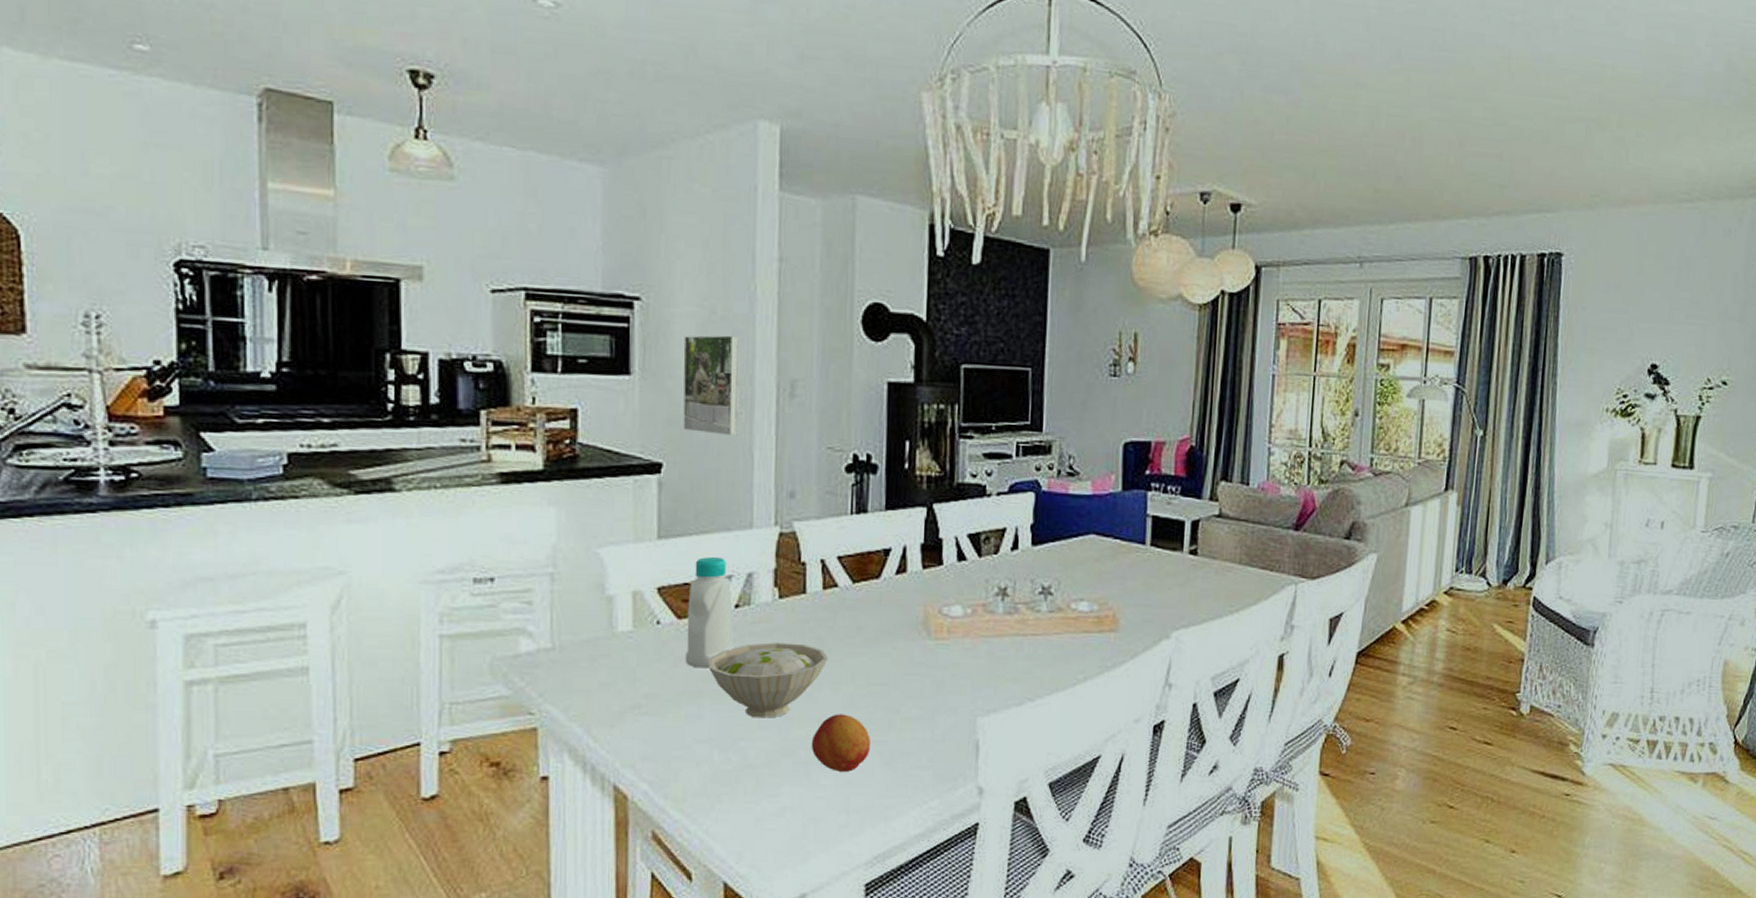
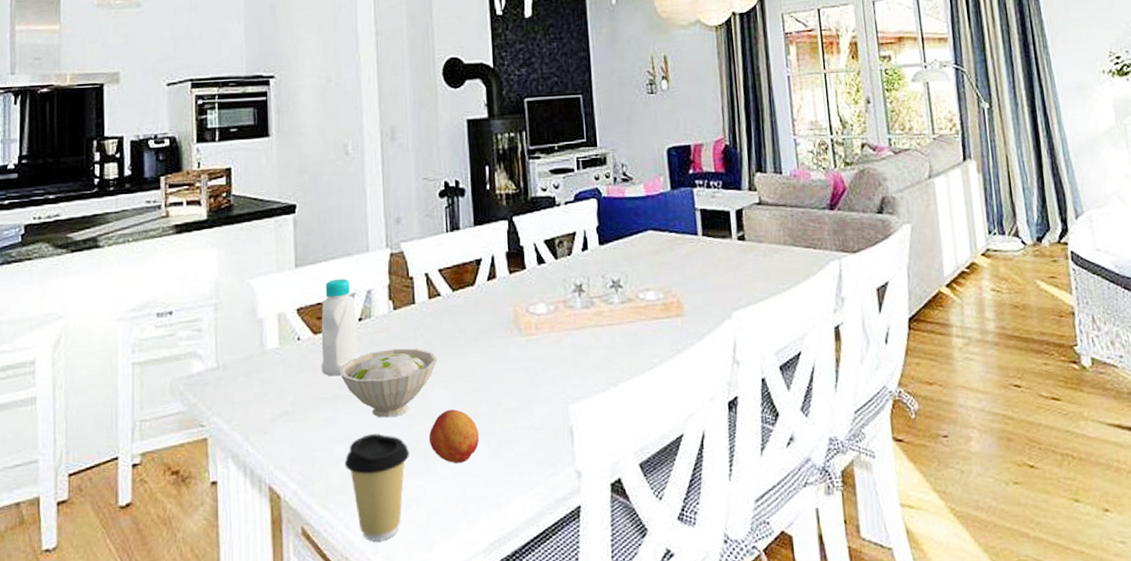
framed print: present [683,335,739,437] -> none [308,97,352,178]
coffee cup: none [708,735,787,850] -> present [344,434,409,542]

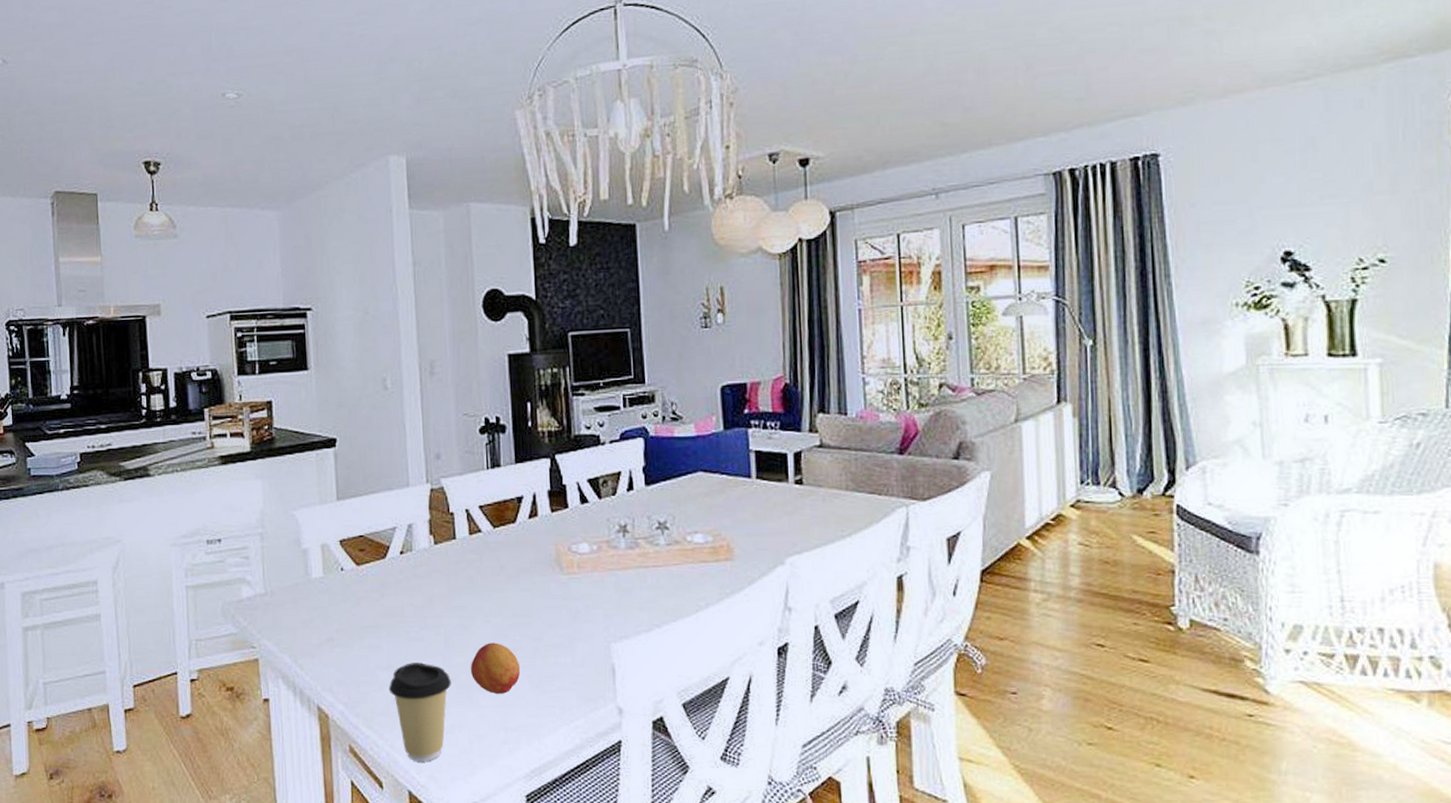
bottle: present [321,279,360,376] -> none [363,513,402,606]
bowl: present [339,348,438,418] -> none [382,582,479,648]

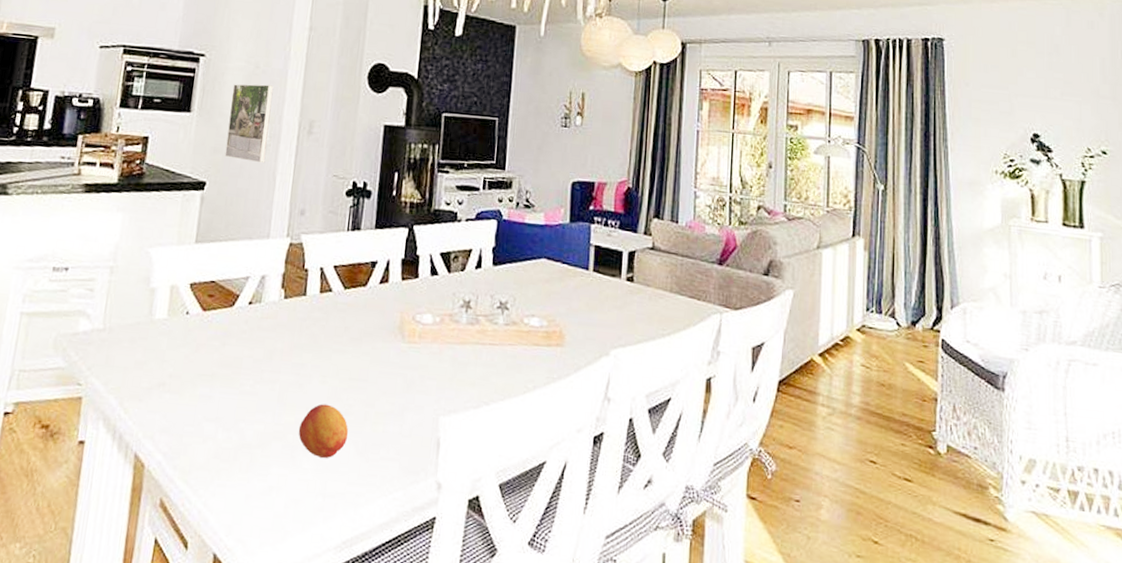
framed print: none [345,330,392,412] -> present [225,84,274,163]
coffee cup: present [388,663,451,762] -> none [212,417,278,524]

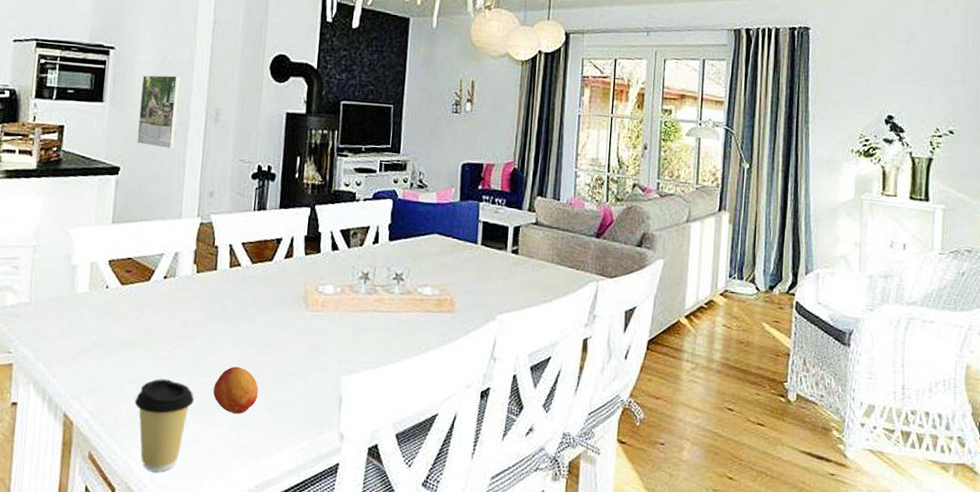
coffee cup: none [212,417,278,524] -> present [134,379,194,472]

